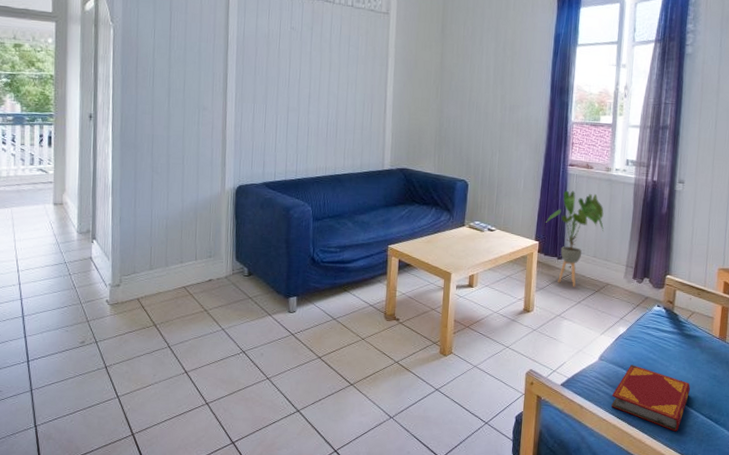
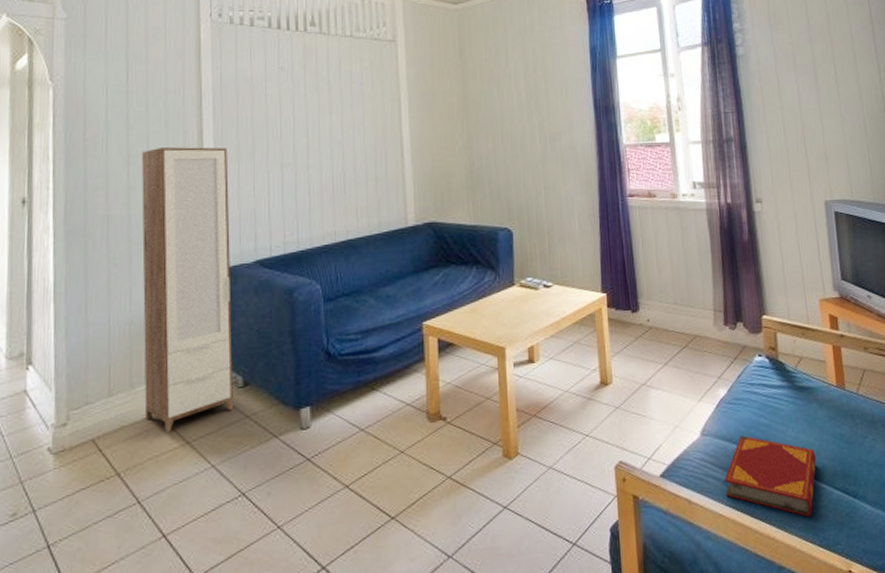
cabinet: none [175,85,246,301] -> present [142,147,234,432]
house plant: present [546,190,604,287] -> none [611,226,682,346]

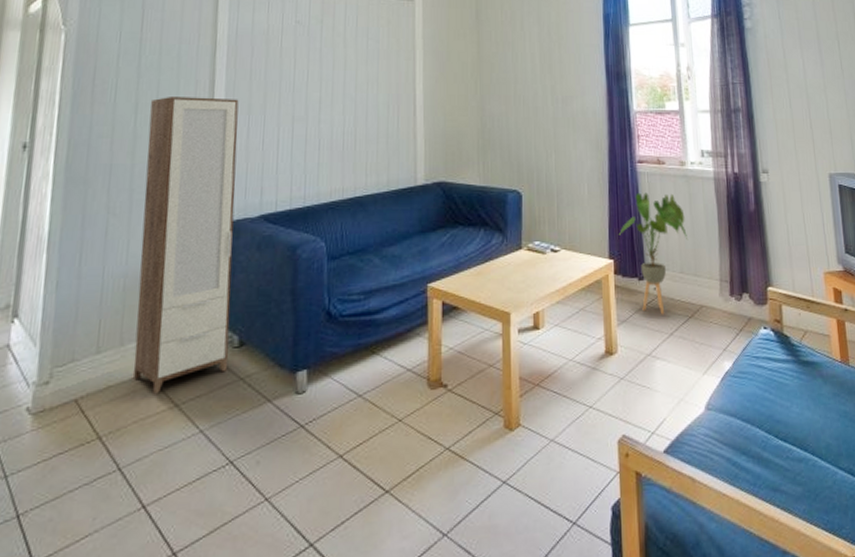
house plant: none [611,226,682,346] -> present [619,192,689,315]
hardback book: present [723,435,816,517] -> none [728,411,821,499]

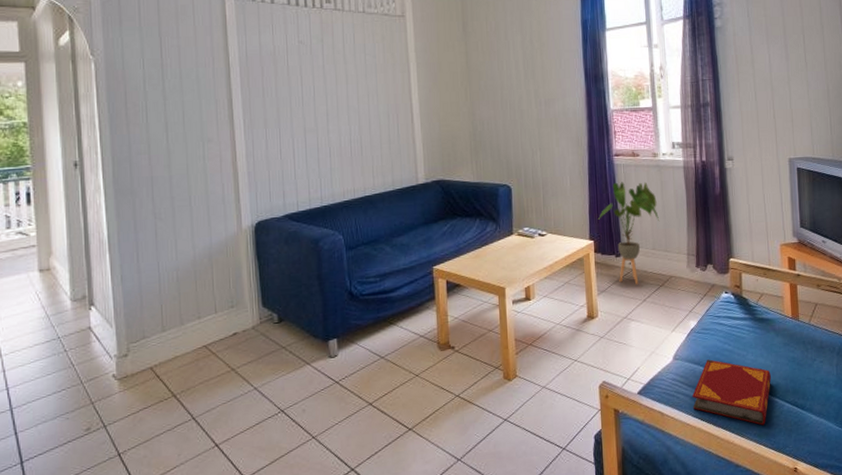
cabinet: present [133,97,239,394] -> none [179,114,272,361]
hardback book: none [728,411,821,499] -> present [692,359,771,426]

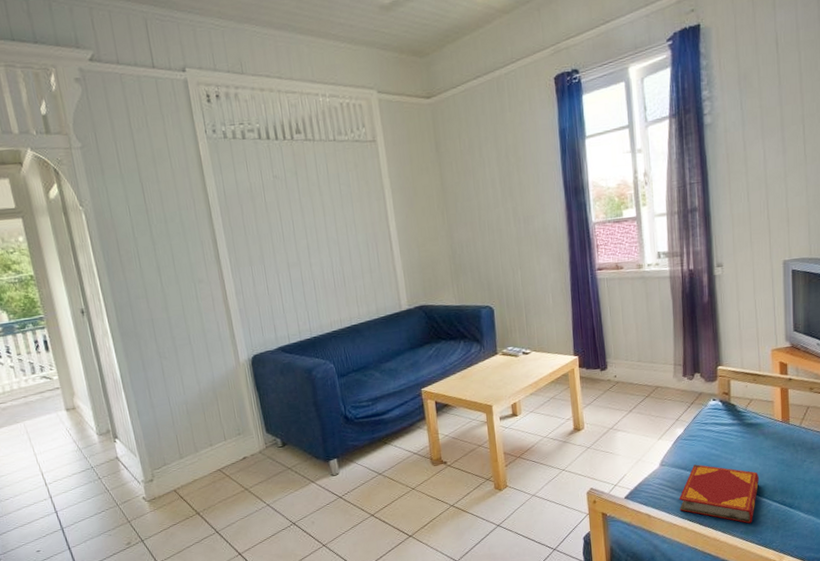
house plant: present [598,182,660,285] -> none [582,294,646,397]

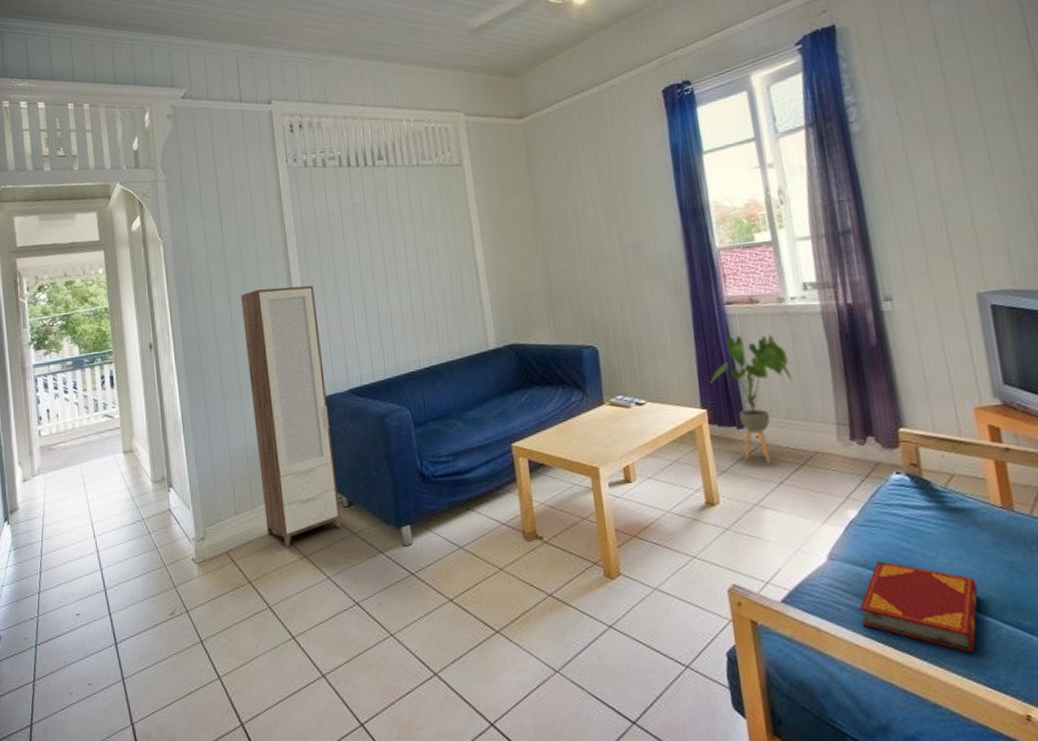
cabinet: none [169,253,278,482] -> present [241,285,342,547]
house plant: none [582,294,646,397] -> present [711,334,795,464]

